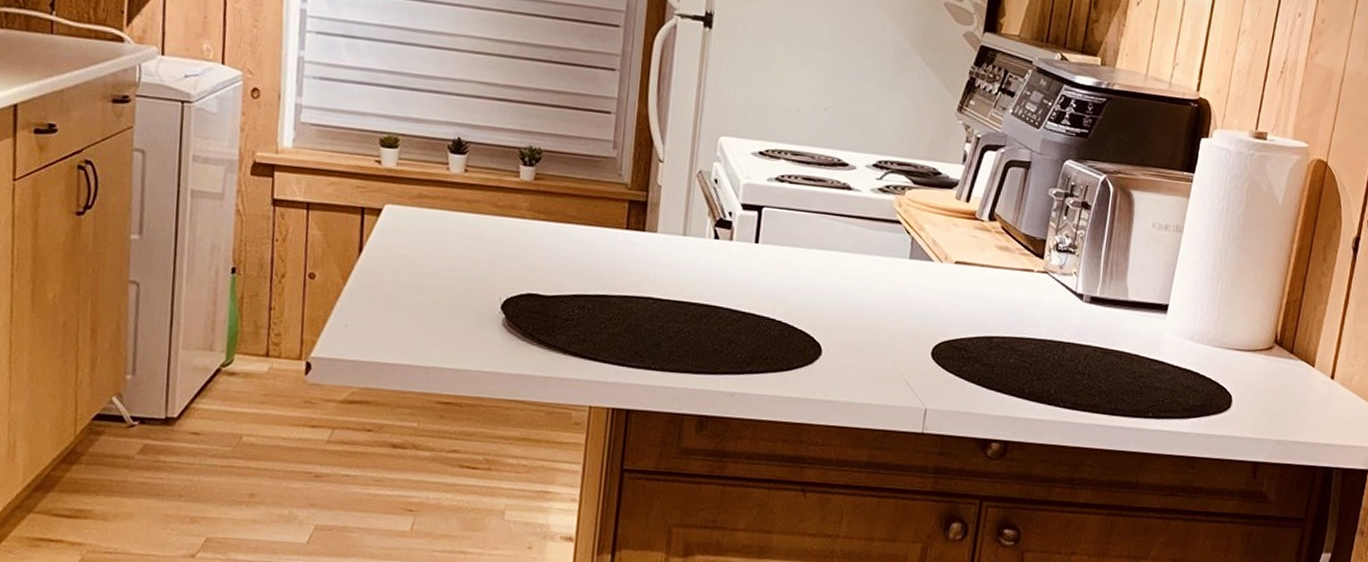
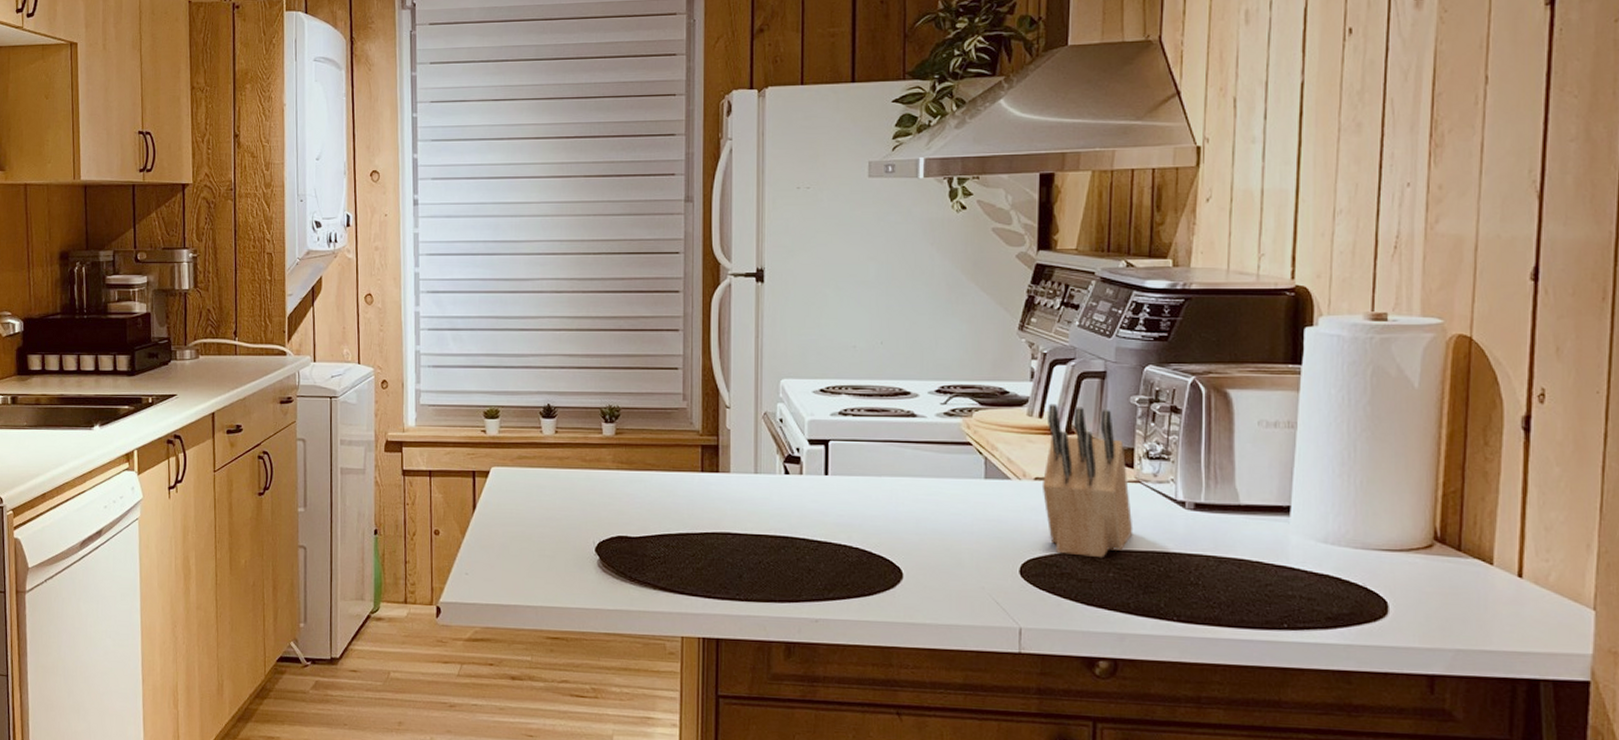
knife block: none [960,188,1038,345] -> present [1041,403,1133,558]

